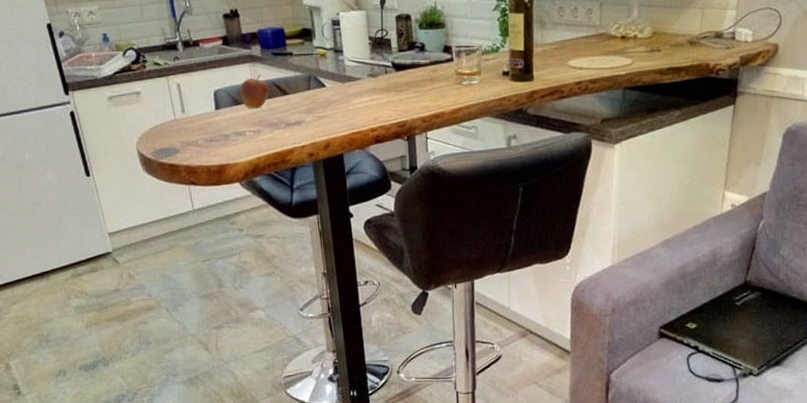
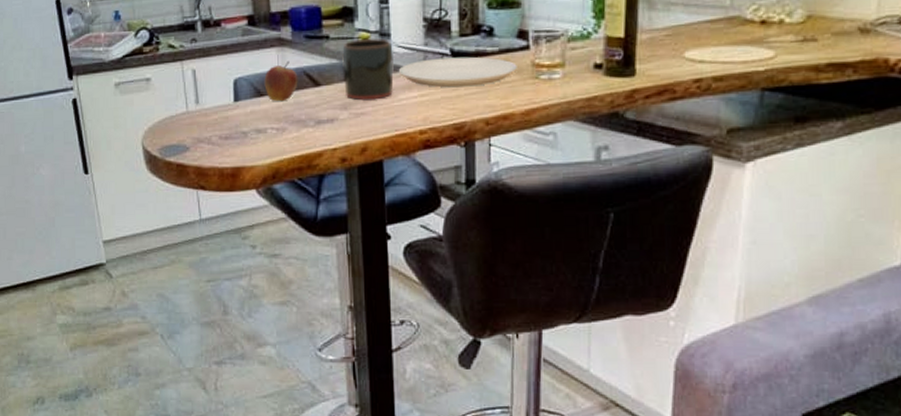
mug: none [304,54,348,105] -> present [342,38,394,100]
plate: none [351,68,445,93] -> present [398,56,517,88]

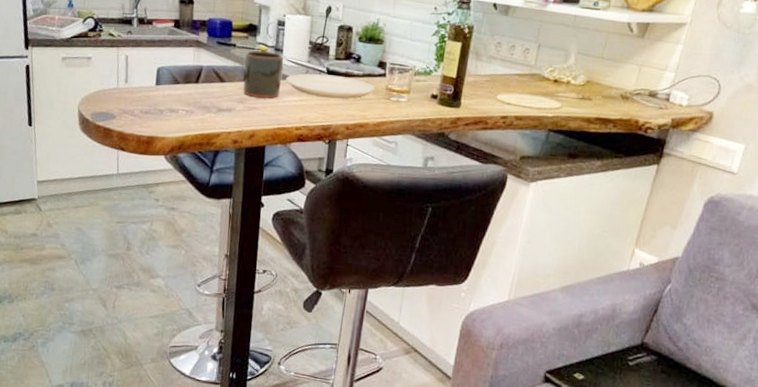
fruit: present [264,61,298,102] -> none [181,59,208,90]

